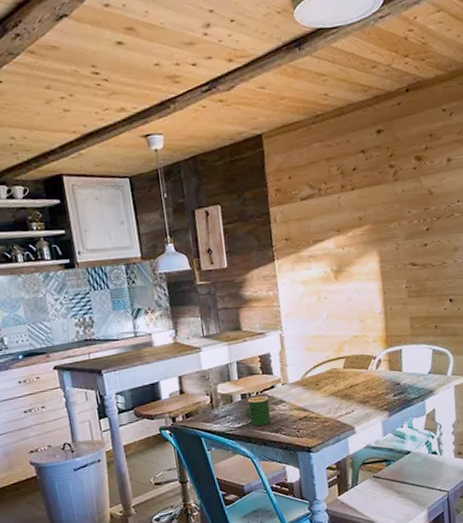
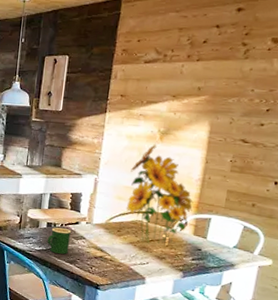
flower bouquet: none [314,283,382,390] -> present [126,143,194,243]

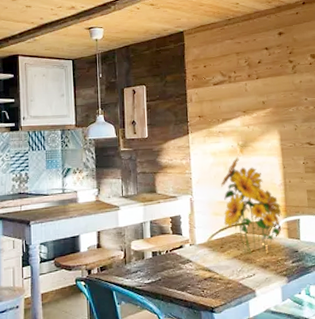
mug: present [47,227,71,254] -> none [155,255,178,284]

